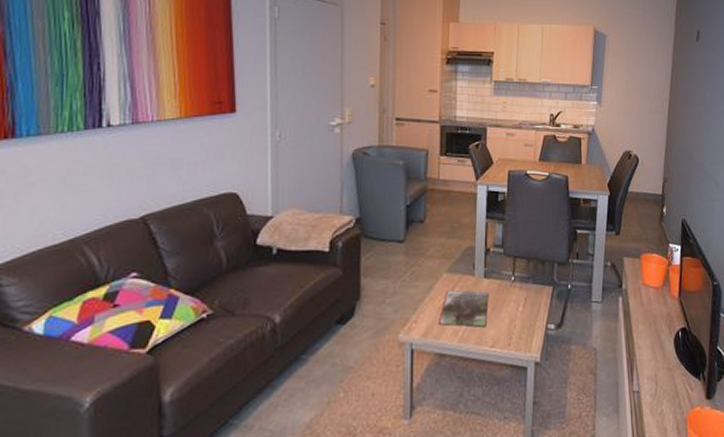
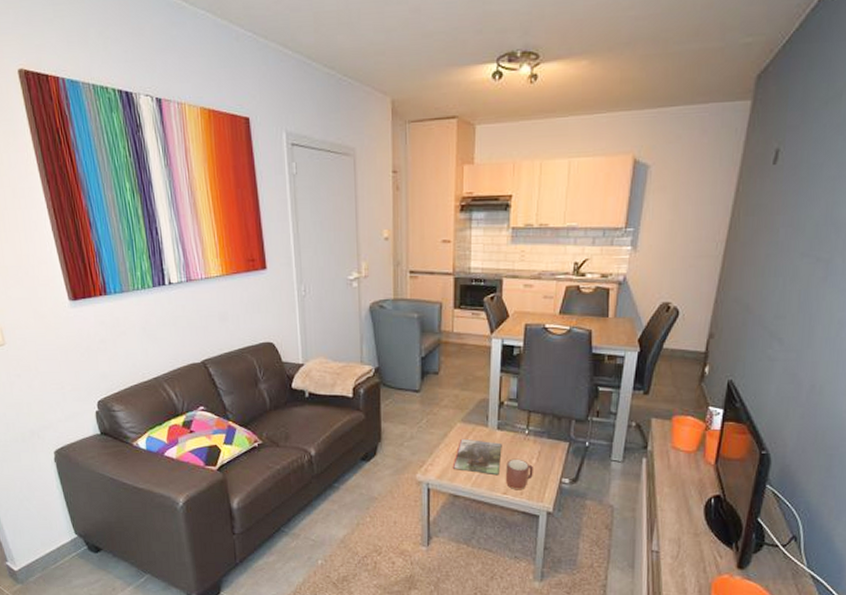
mug: none [492,307,521,342] -> present [505,458,534,490]

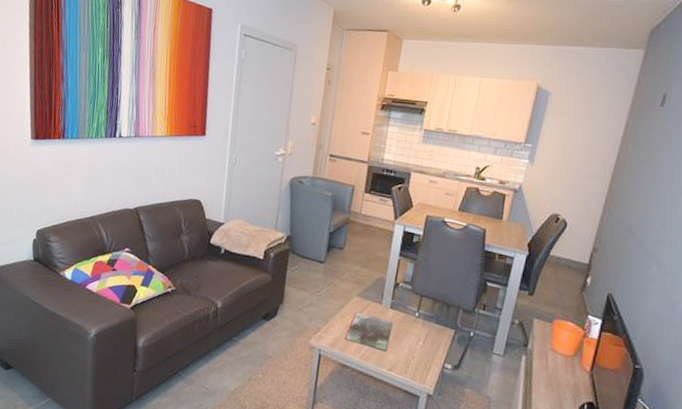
mug: present [505,458,534,490] -> none [392,337,420,369]

